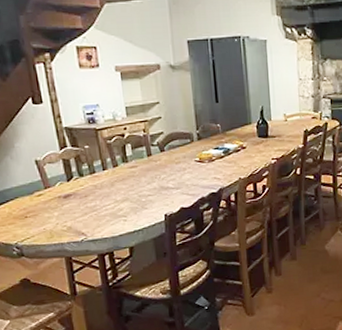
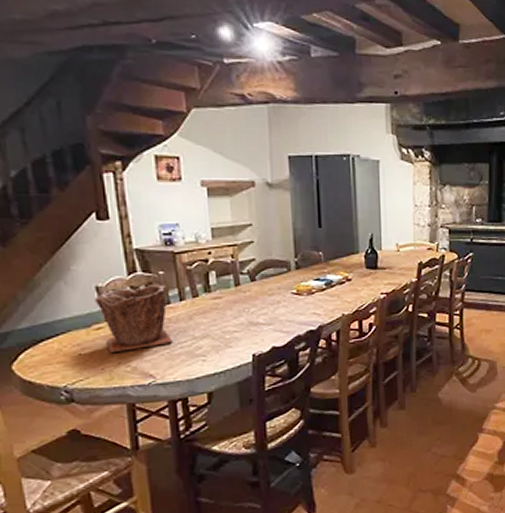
plant pot: none [34,157,99,216] -> present [94,284,172,354]

